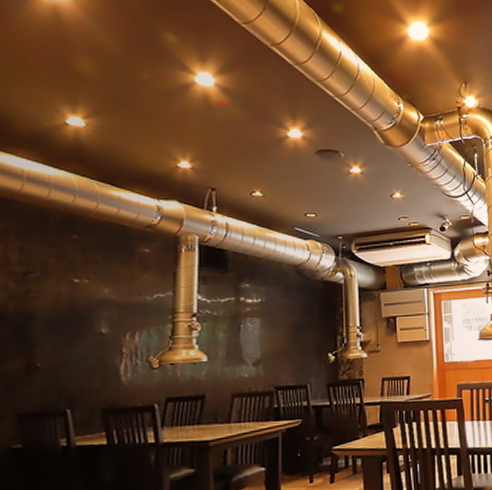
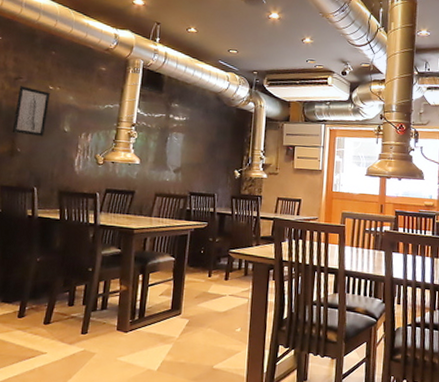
wall art: none [26,282,76,345] -> present [12,86,50,137]

